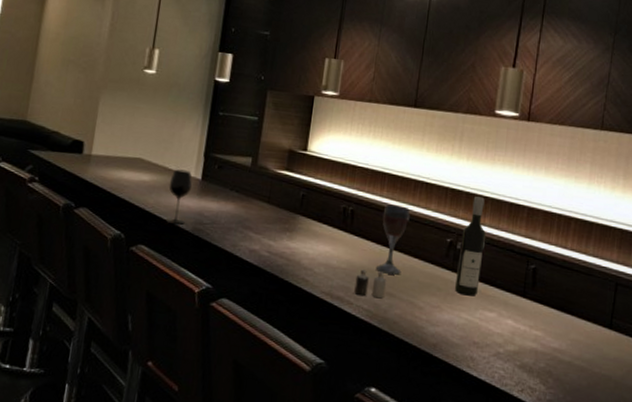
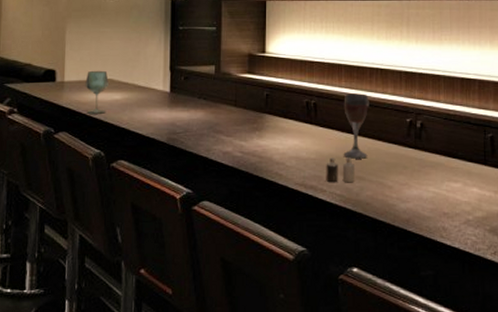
wine glass: none [111,146,139,194] -> present [85,70,109,114]
wine glass: present [165,169,192,225] -> none [140,85,161,136]
bottle: present [454,196,486,296] -> none [419,76,443,170]

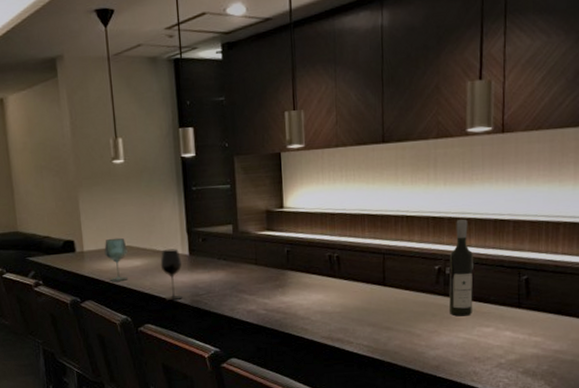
wine glass: none [140,85,161,136] -> present [160,248,183,300]
candle: present [326,158,356,183] -> none [352,309,383,334]
cup: present [343,93,369,159] -> none [368,243,395,310]
bottle: none [419,76,443,170] -> present [448,219,474,317]

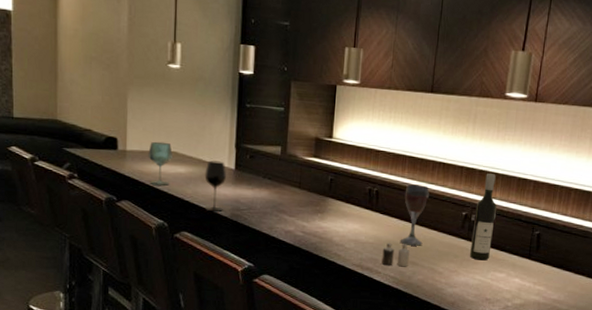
candle: none [352,309,383,334] -> present [381,243,410,267]
cup: none [368,243,395,310] -> present [400,184,430,246]

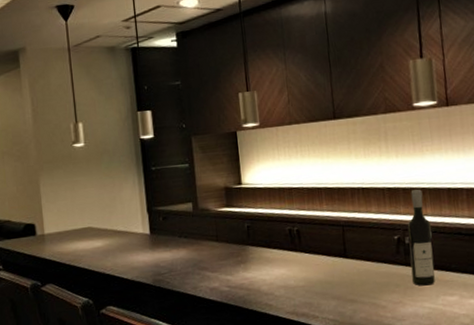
wine glass: present [148,141,173,186] -> none [65,219,89,264]
wine glass: present [204,160,226,211] -> none [121,228,144,281]
candle: present [381,243,410,267] -> none [315,281,347,308]
cup: present [400,184,430,246] -> none [327,215,358,282]

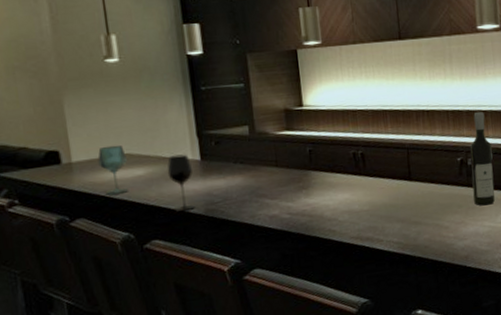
wine glass: none [65,219,89,264] -> present [97,144,128,195]
wine glass: none [121,228,144,281] -> present [167,154,195,212]

